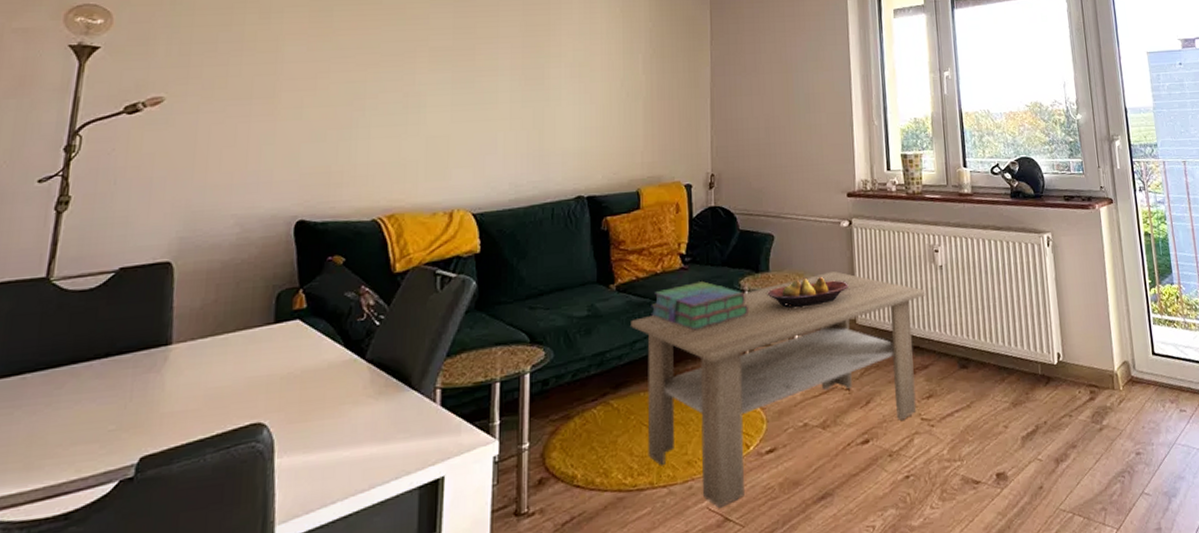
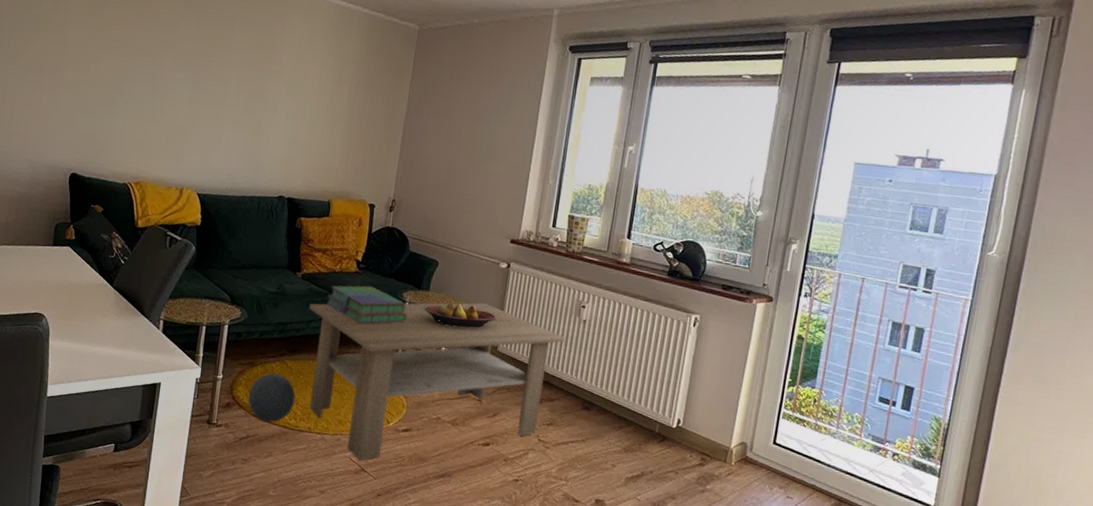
ball: none [566,421,628,491] -> present [248,373,296,422]

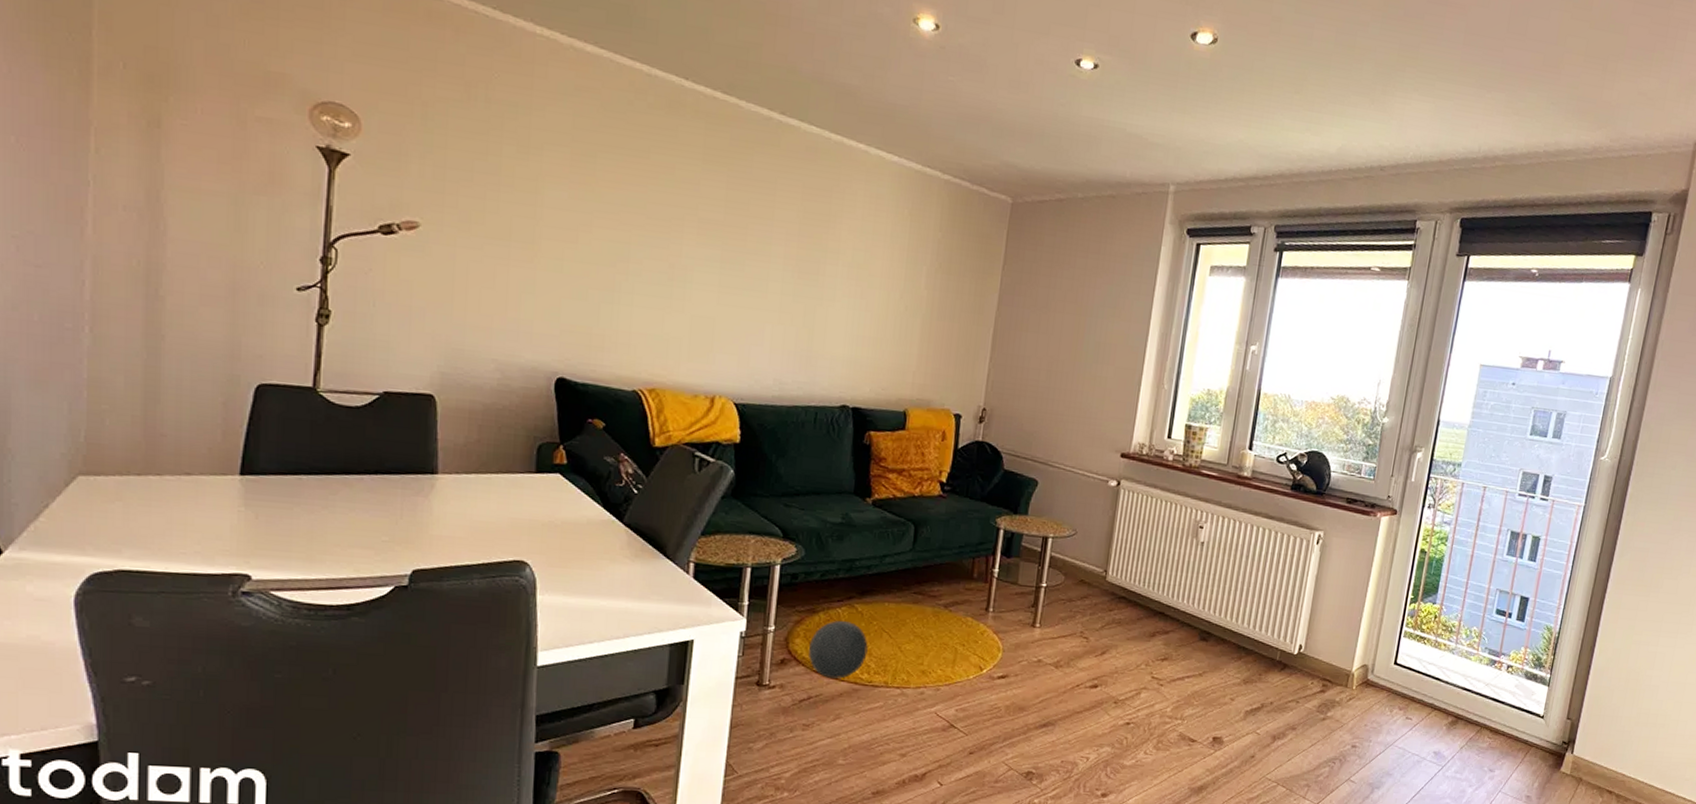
coffee table: present [309,302,566,460] -> none [883,526,1182,715]
stack of books: present [326,285,407,324] -> none [904,511,1001,557]
fruit bowl: present [424,302,497,329] -> none [1022,528,1105,557]

